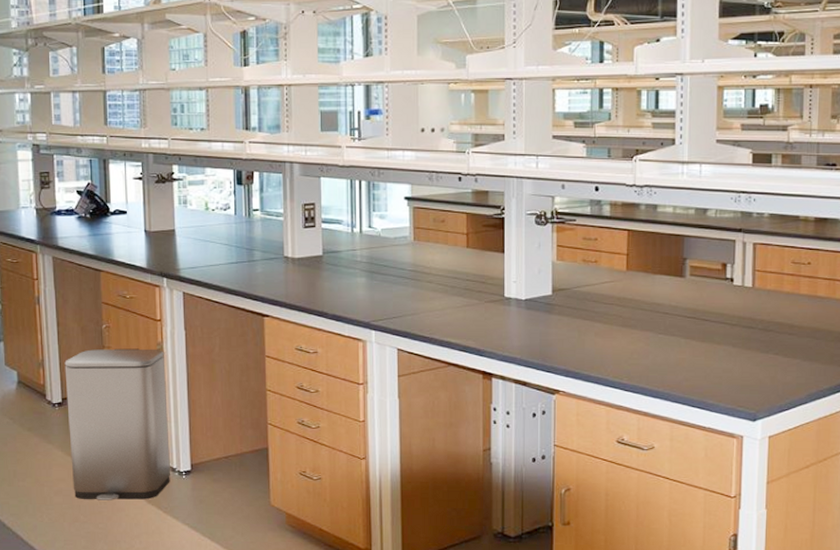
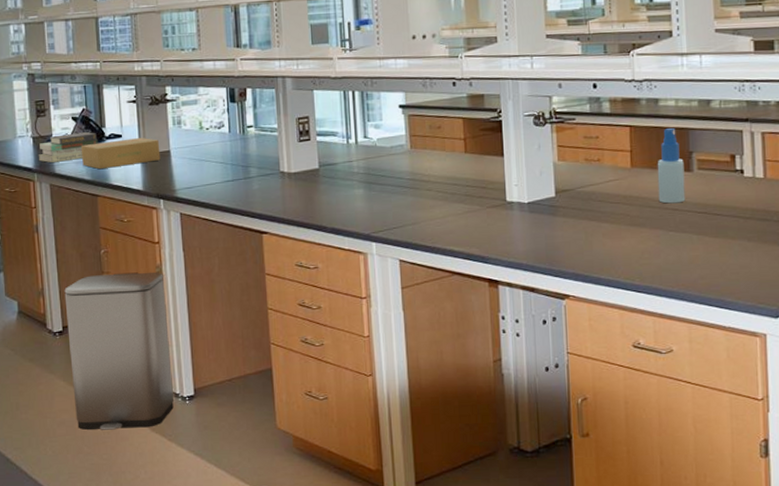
books: none [41,207,103,235] -> present [38,132,98,162]
box: none [85,214,165,245] -> present [80,137,161,170]
spray bottle: none [651,234,677,307] -> present [657,128,686,204]

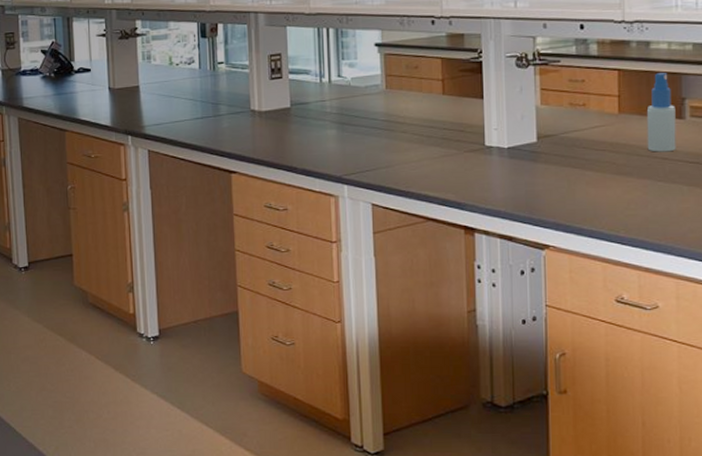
books: present [38,132,98,162] -> none [6,65,67,96]
pedal bin: present [64,272,174,430] -> none [30,209,138,368]
box: present [80,137,161,170] -> none [49,71,129,104]

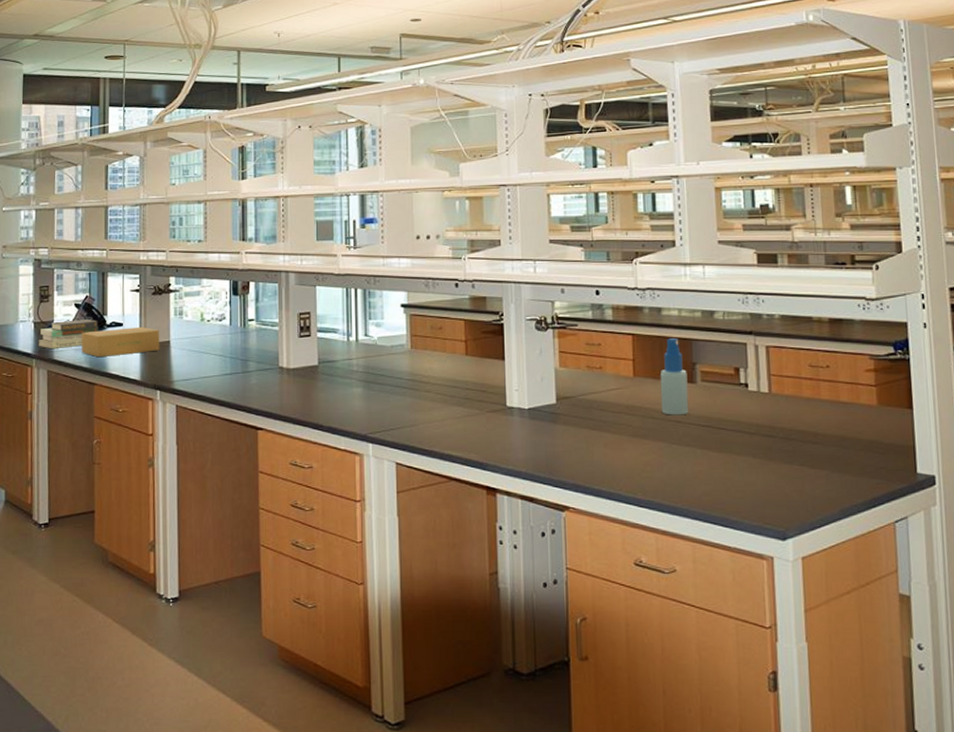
books: none [6,65,67,96] -> present [38,319,99,348]
box: none [49,71,129,104] -> present [81,326,160,358]

